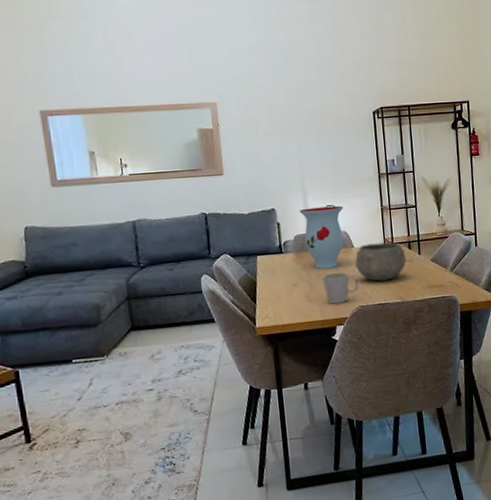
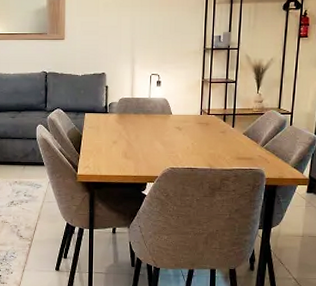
vase: present [299,205,344,269] -> none [126,75,167,130]
mug: present [322,271,360,305] -> none [139,135,173,164]
bowl: present [354,242,407,282] -> none [170,113,220,148]

